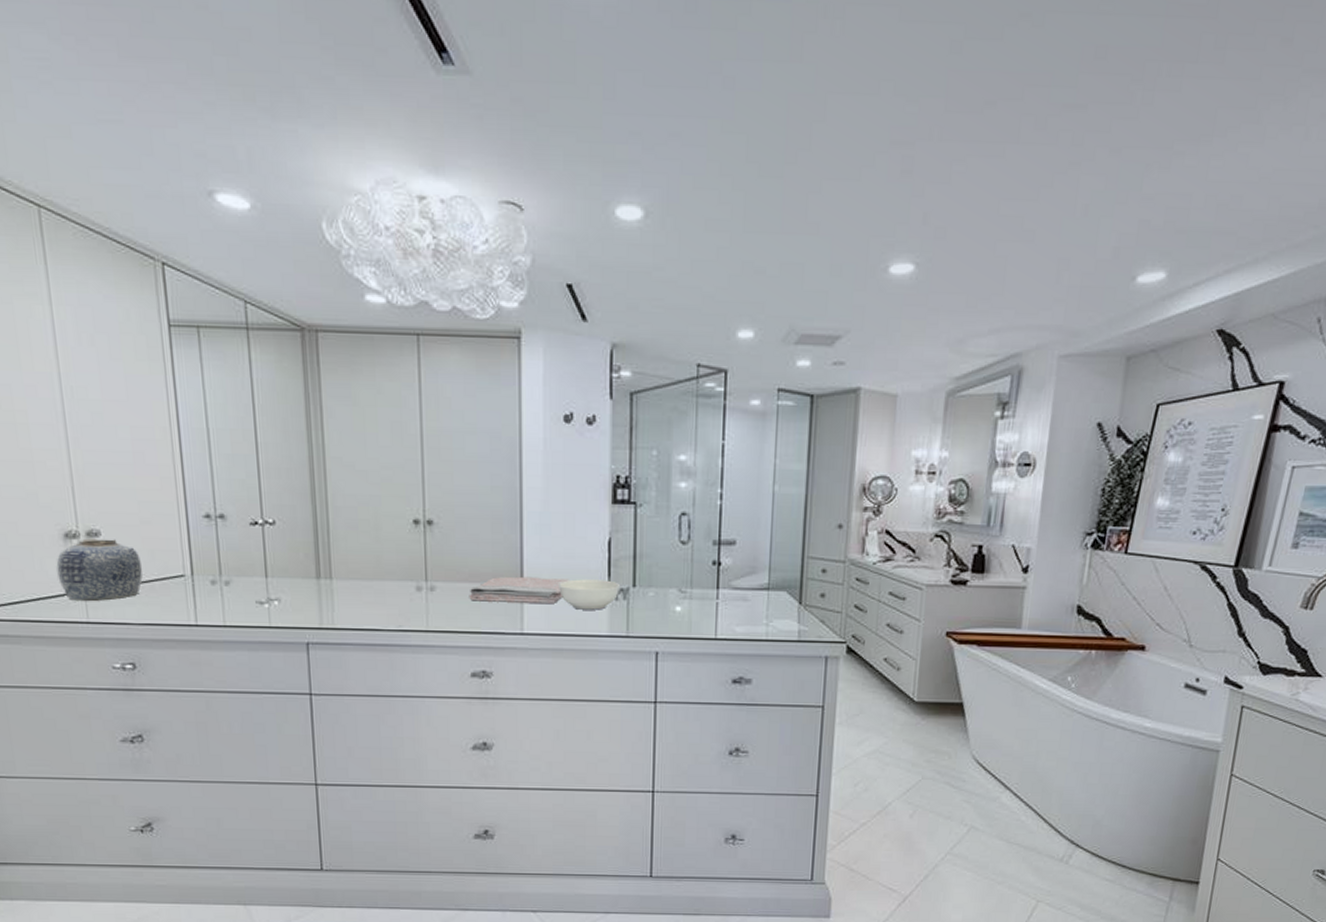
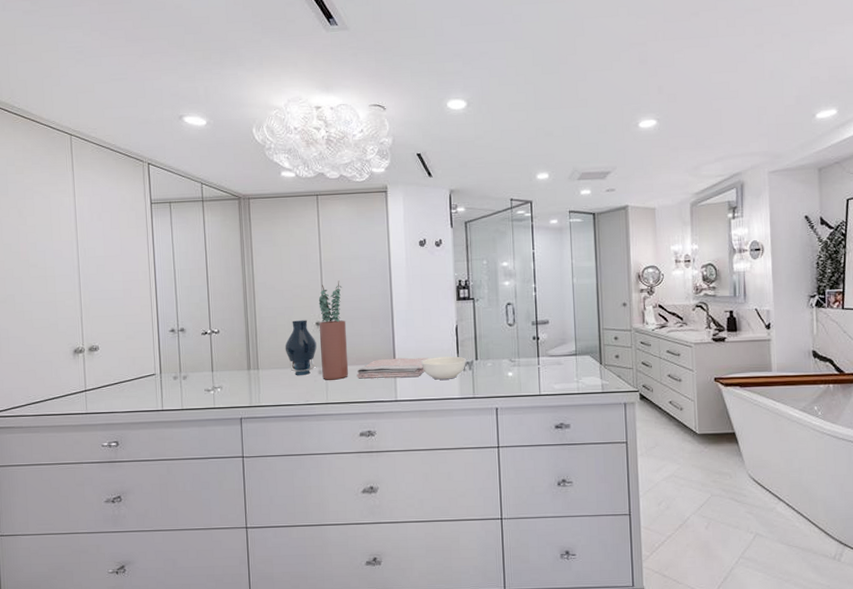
decorative jar: present [56,538,143,602] -> none [67,351,127,398]
vase: none [369,514,414,591] -> present [285,320,317,375]
vase: none [417,463,458,601] -> present [318,280,349,380]

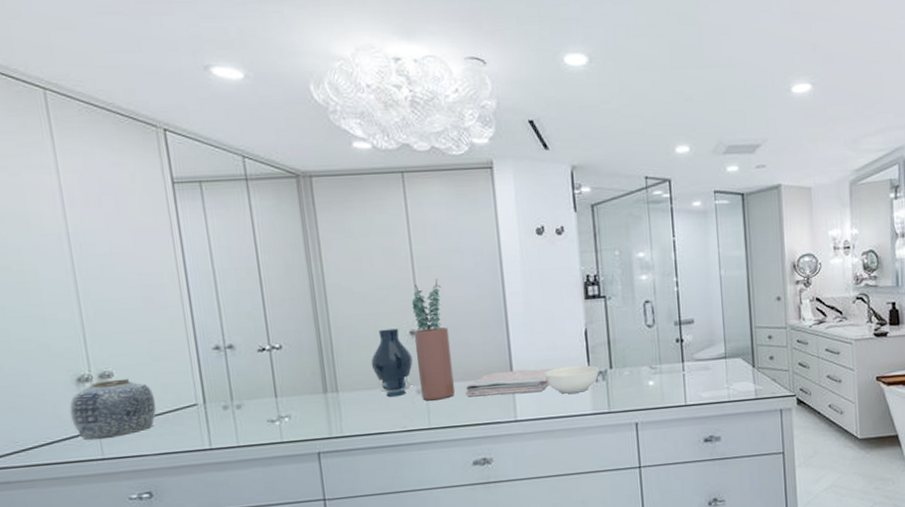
decorative jar: none [67,351,127,398] -> present [69,378,157,441]

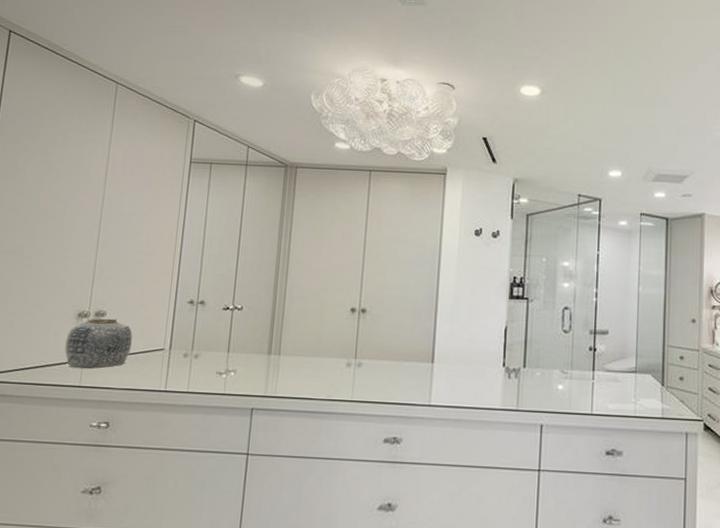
vase: present [371,328,413,397] -> none [312,304,349,366]
vase: present [411,279,456,401] -> none [350,264,385,375]
towel: present [465,368,555,397] -> none [388,356,473,380]
bowl: present [544,365,599,394] -> none [461,360,514,387]

